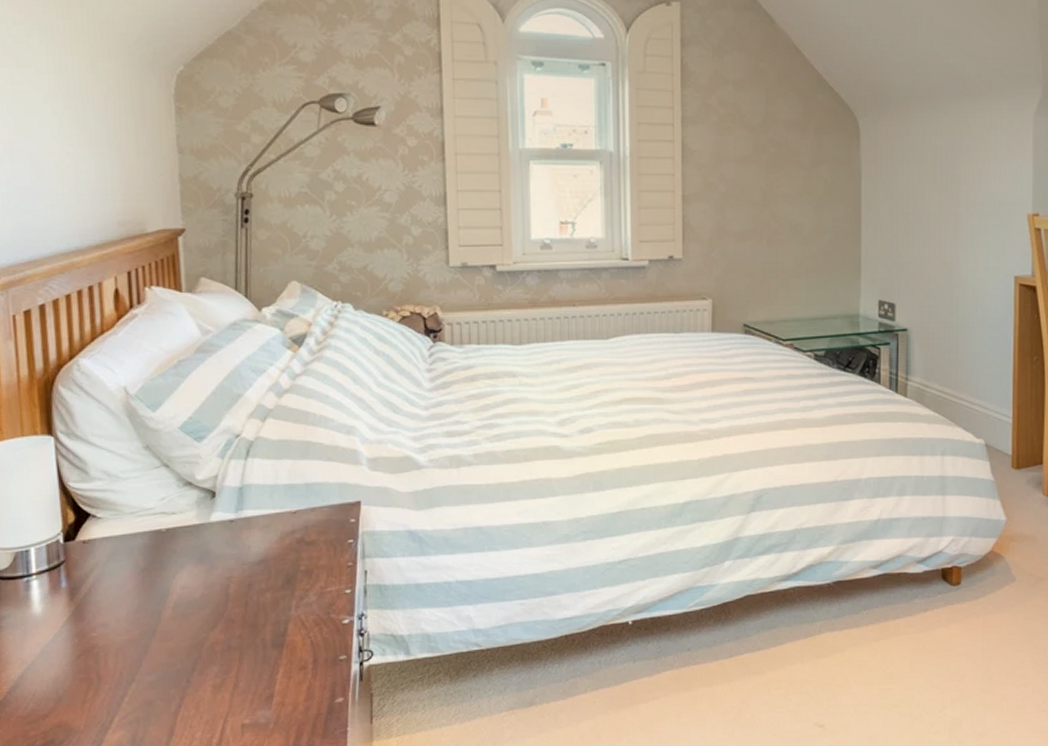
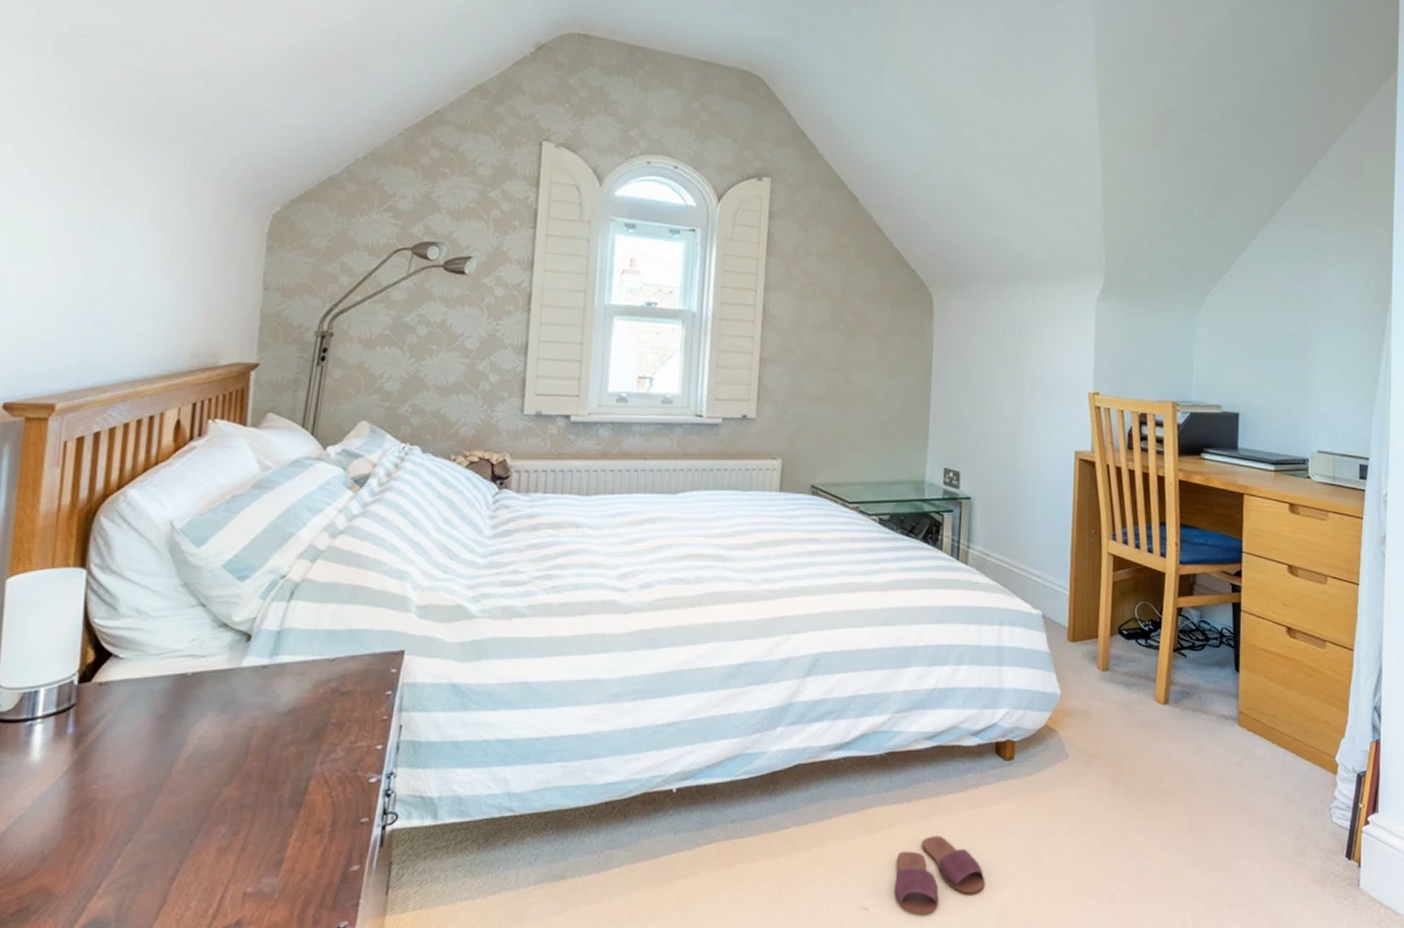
slippers: none [848,658,936,731] -> present [894,836,985,915]

